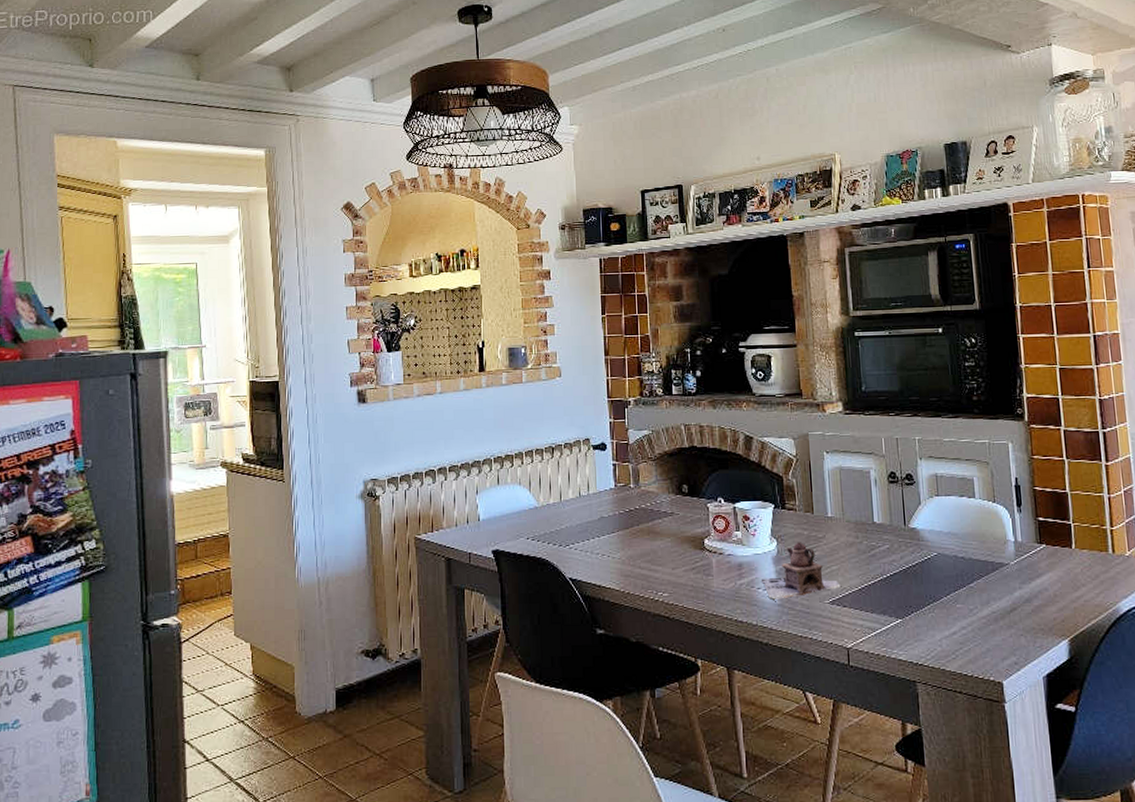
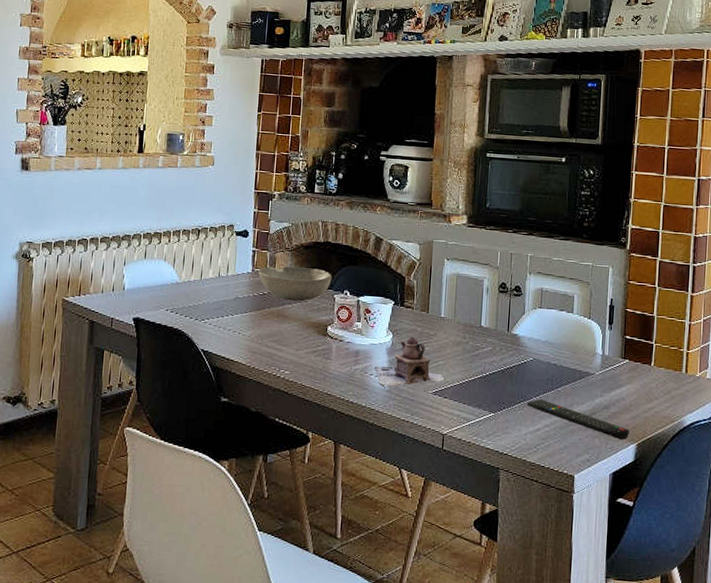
bowl: none [622,476,703,515] -> present [259,266,332,302]
remote control: none [937,598,1060,637] -> present [526,399,630,440]

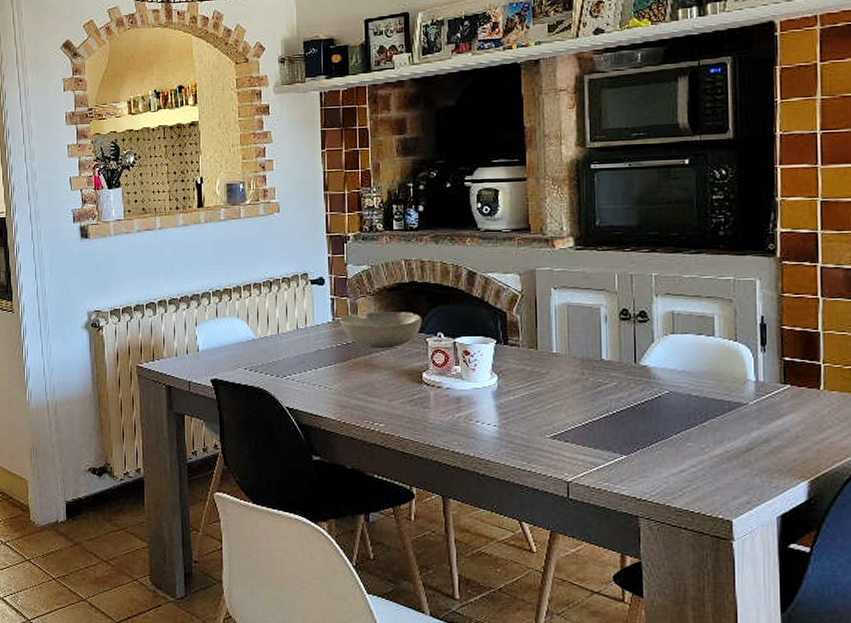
teapot: present [374,337,444,387] -> none [479,377,563,434]
remote control: present [526,399,630,440] -> none [665,437,799,478]

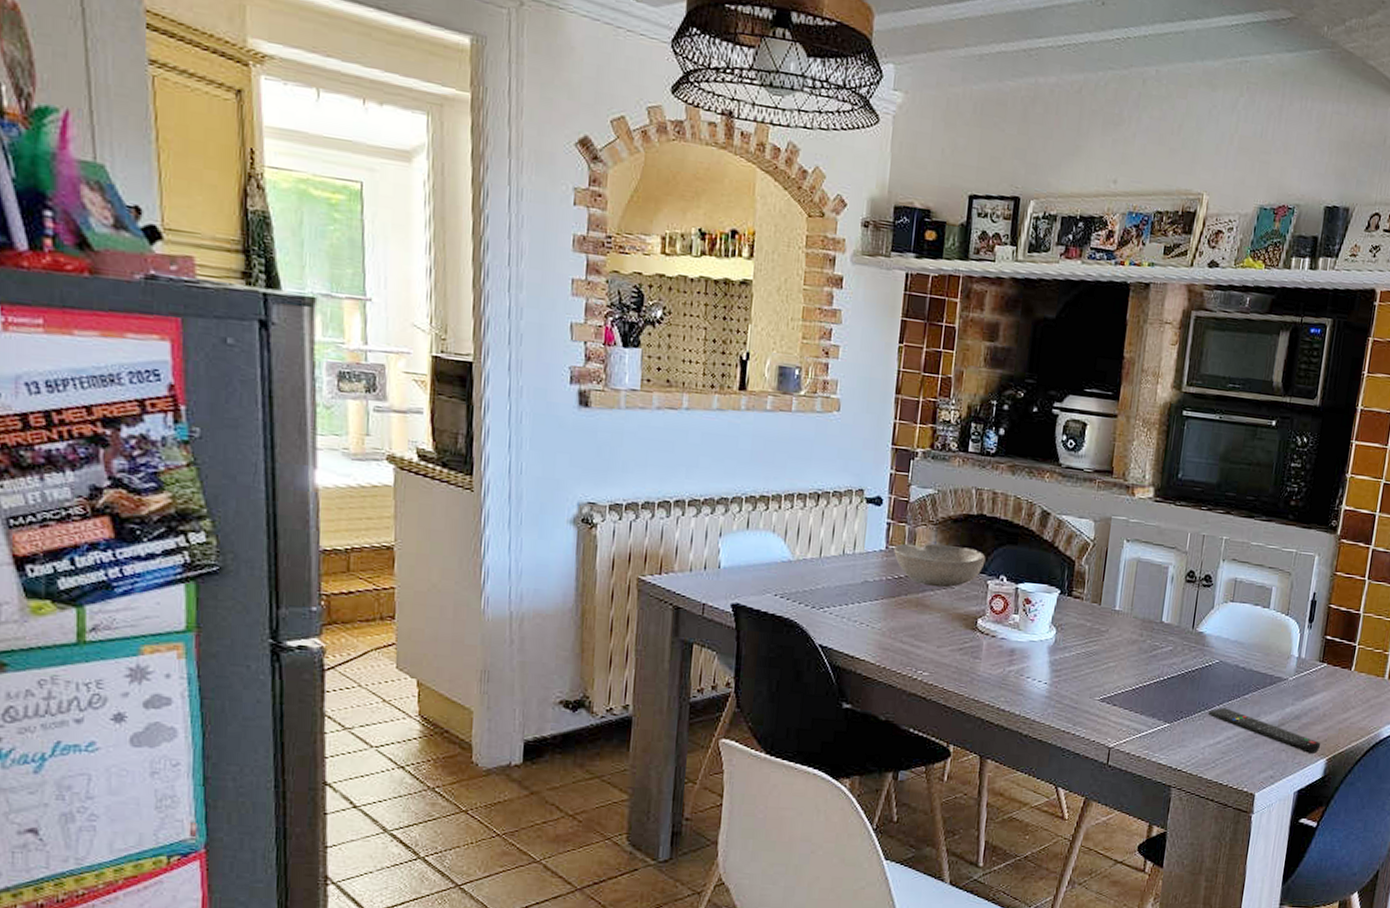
remote control: none [665,437,799,478] -> present [1207,707,1321,755]

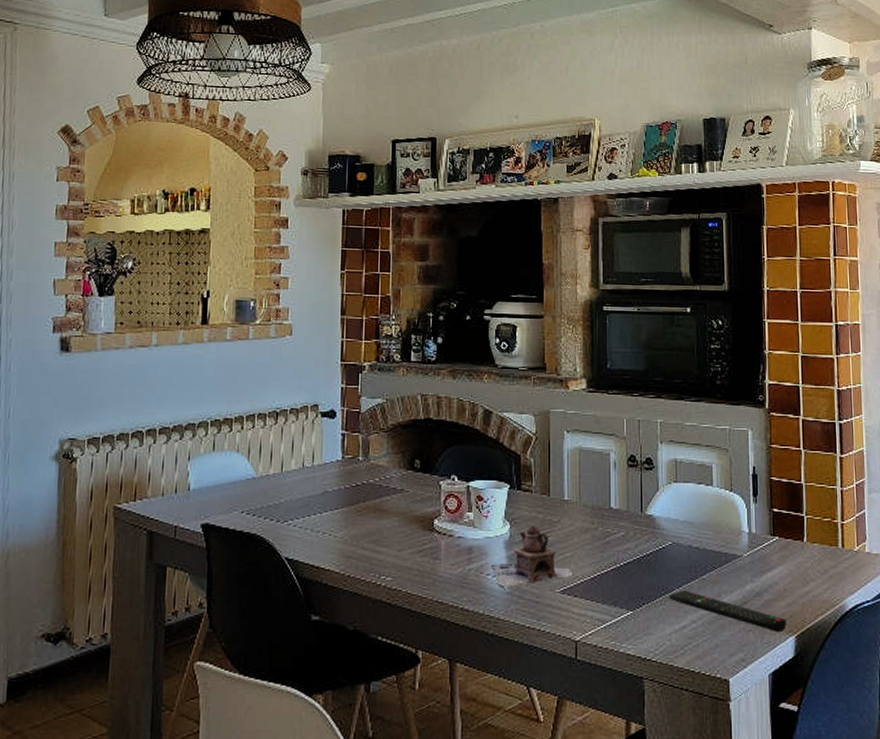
bowl: present [894,543,986,588] -> none [350,449,436,492]
teapot: none [1031,633,1115,692] -> present [490,526,573,589]

